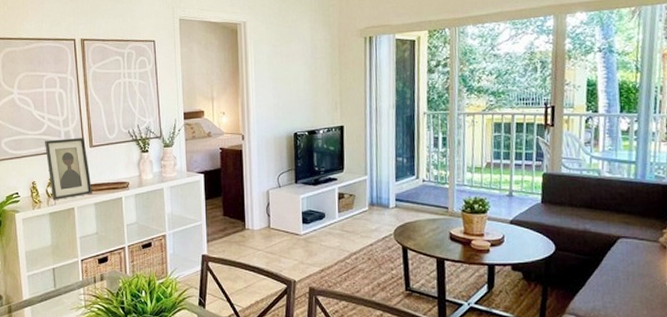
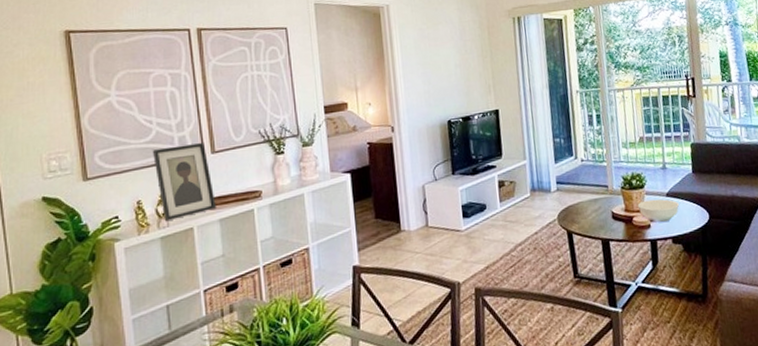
bowl: none [477,225,524,249] -> present [637,198,680,223]

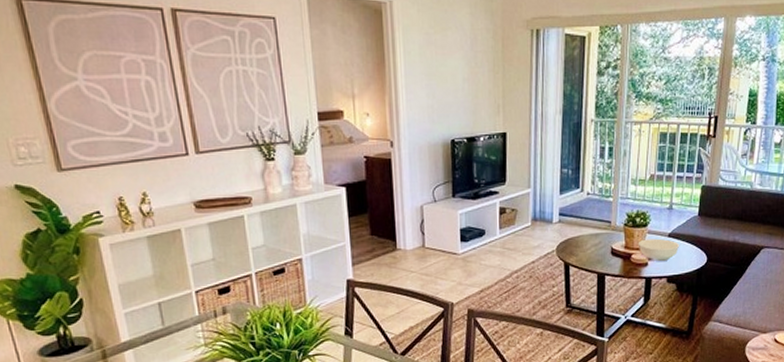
picture frame: present [153,142,216,222] -> none [131,140,204,221]

